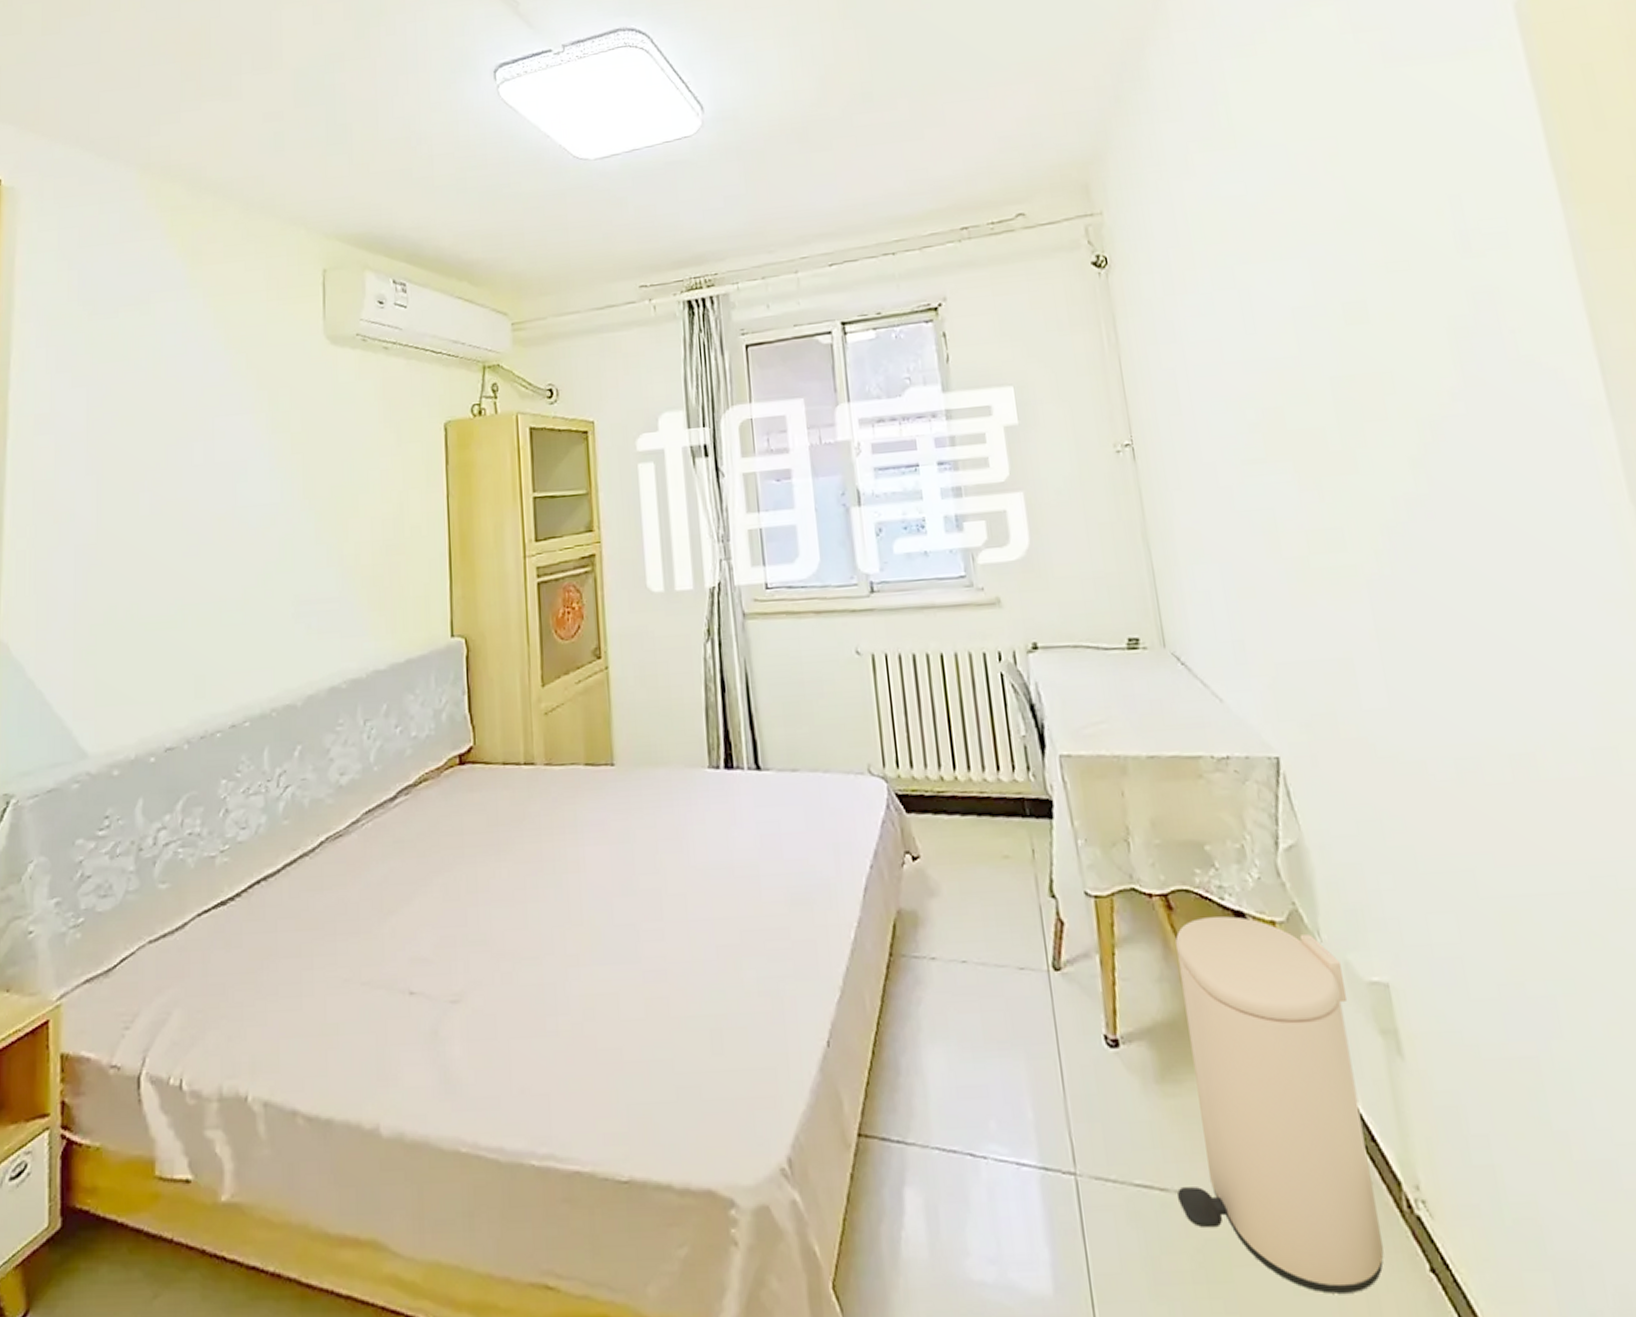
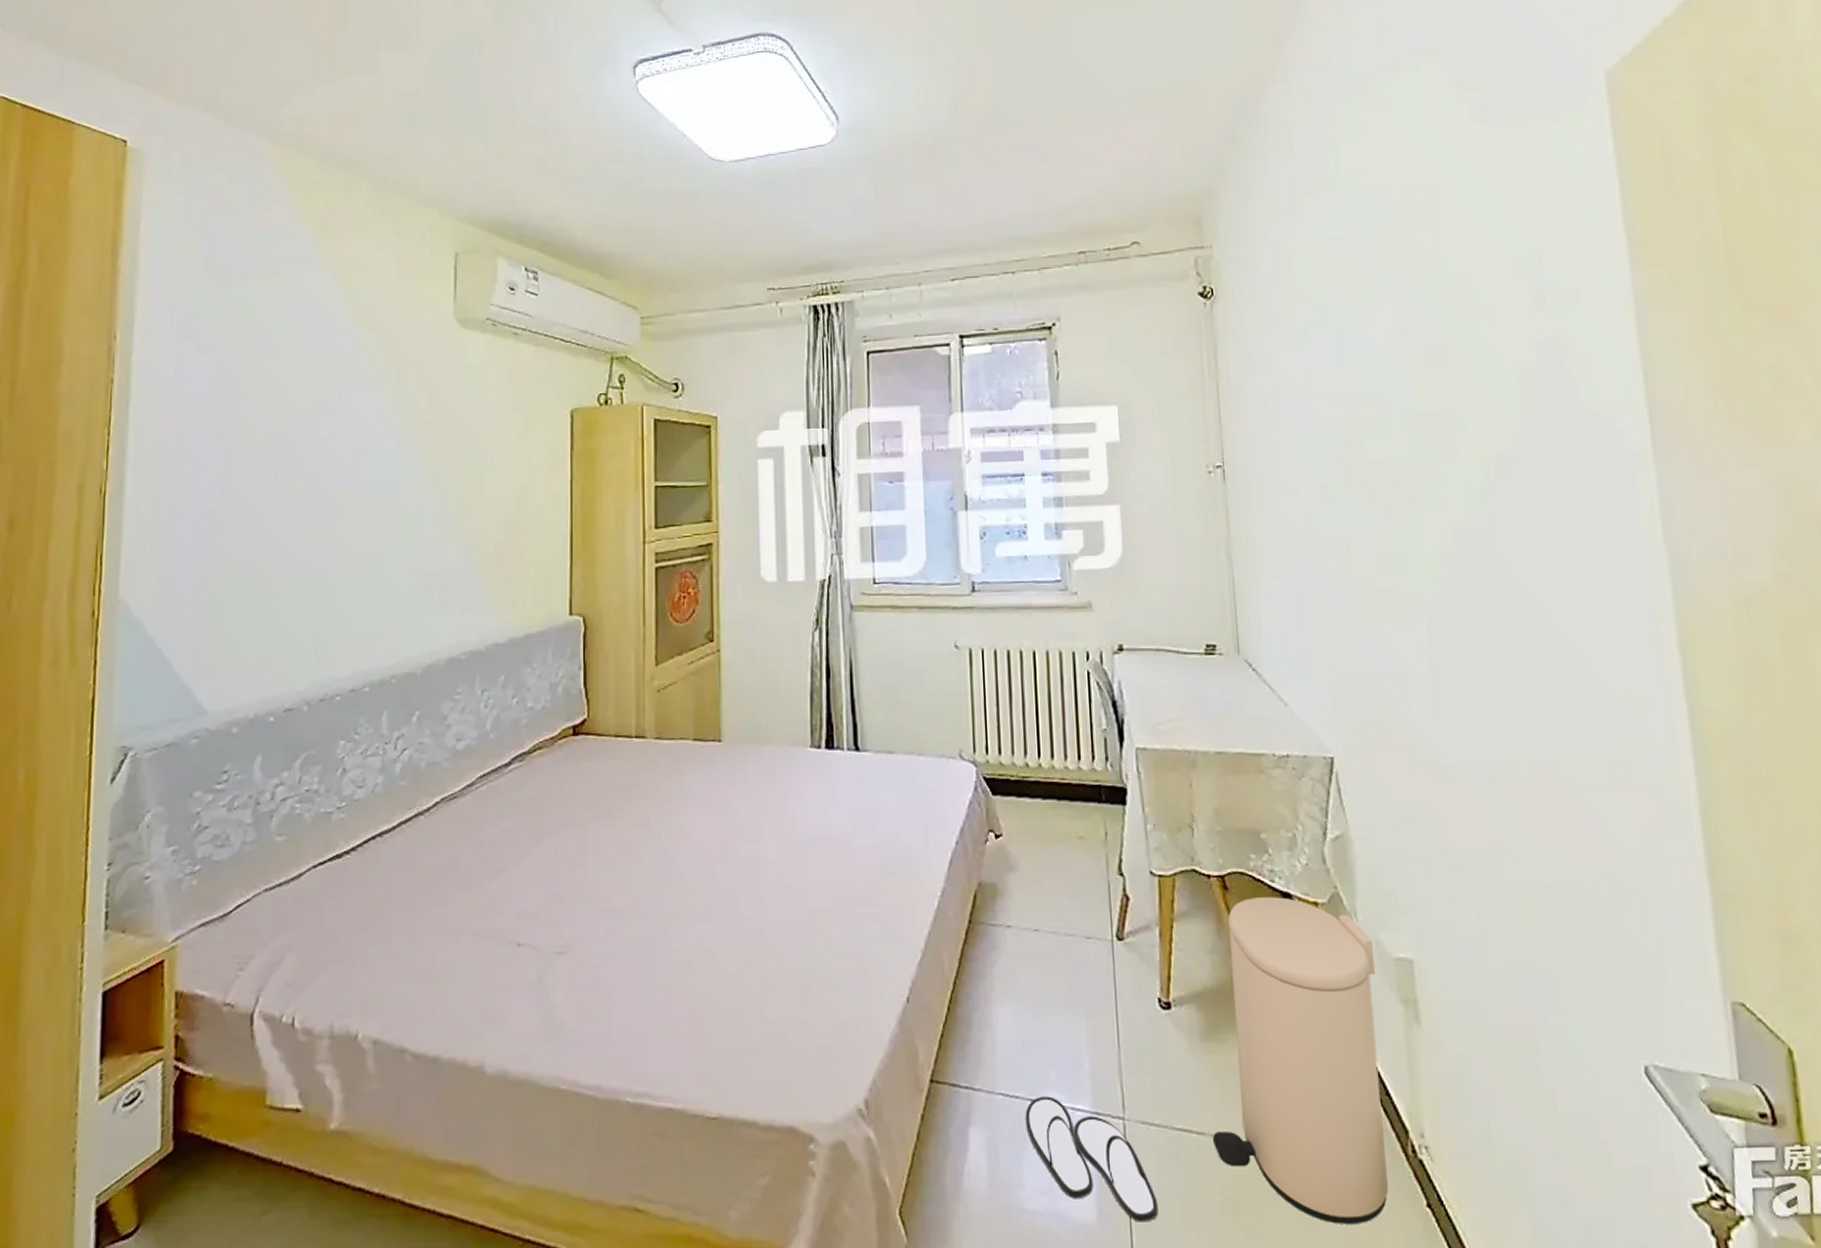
slippers: none [965,1150,1123,1294] -> present [1025,1096,1159,1222]

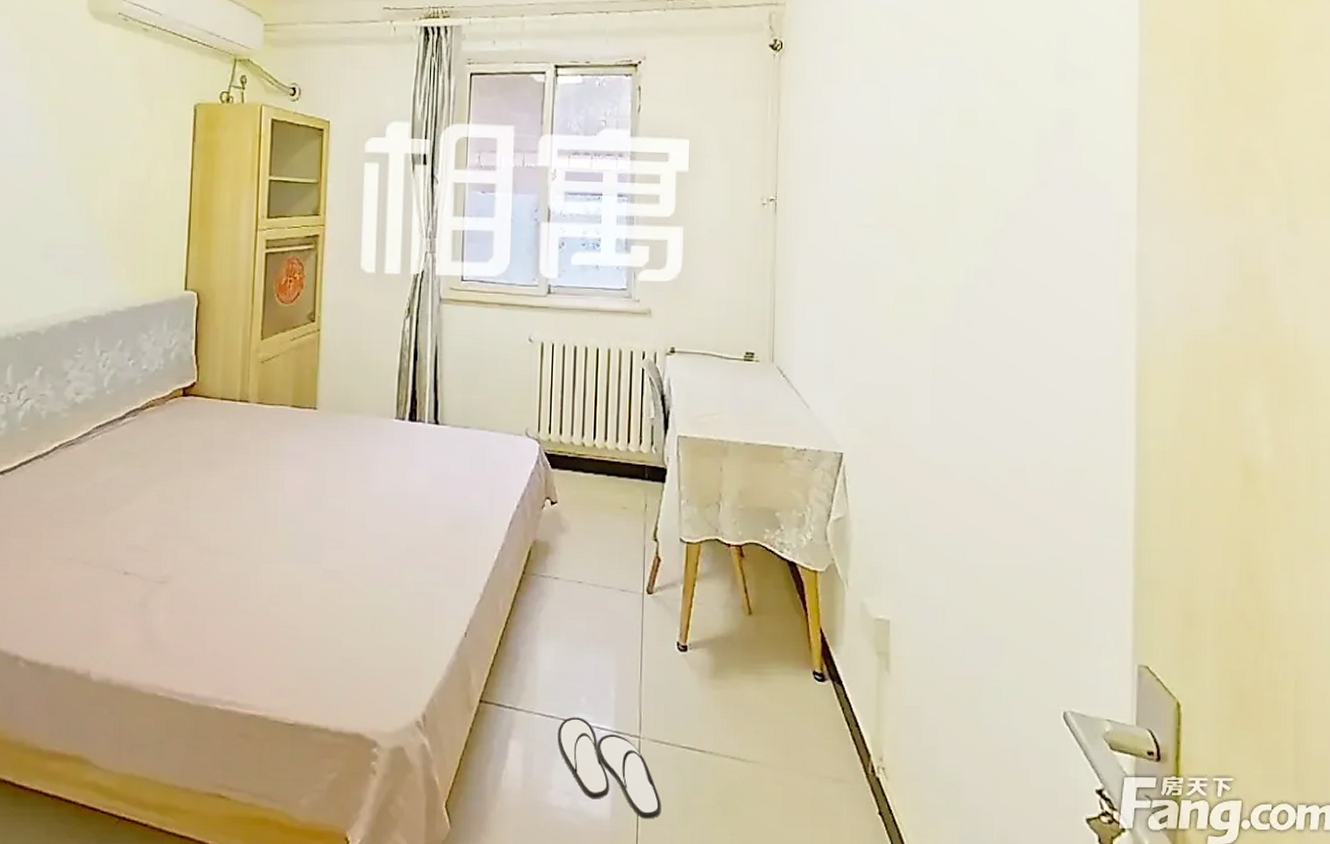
pedal bin: present [1212,897,1388,1224] -> none [711,564,859,825]

